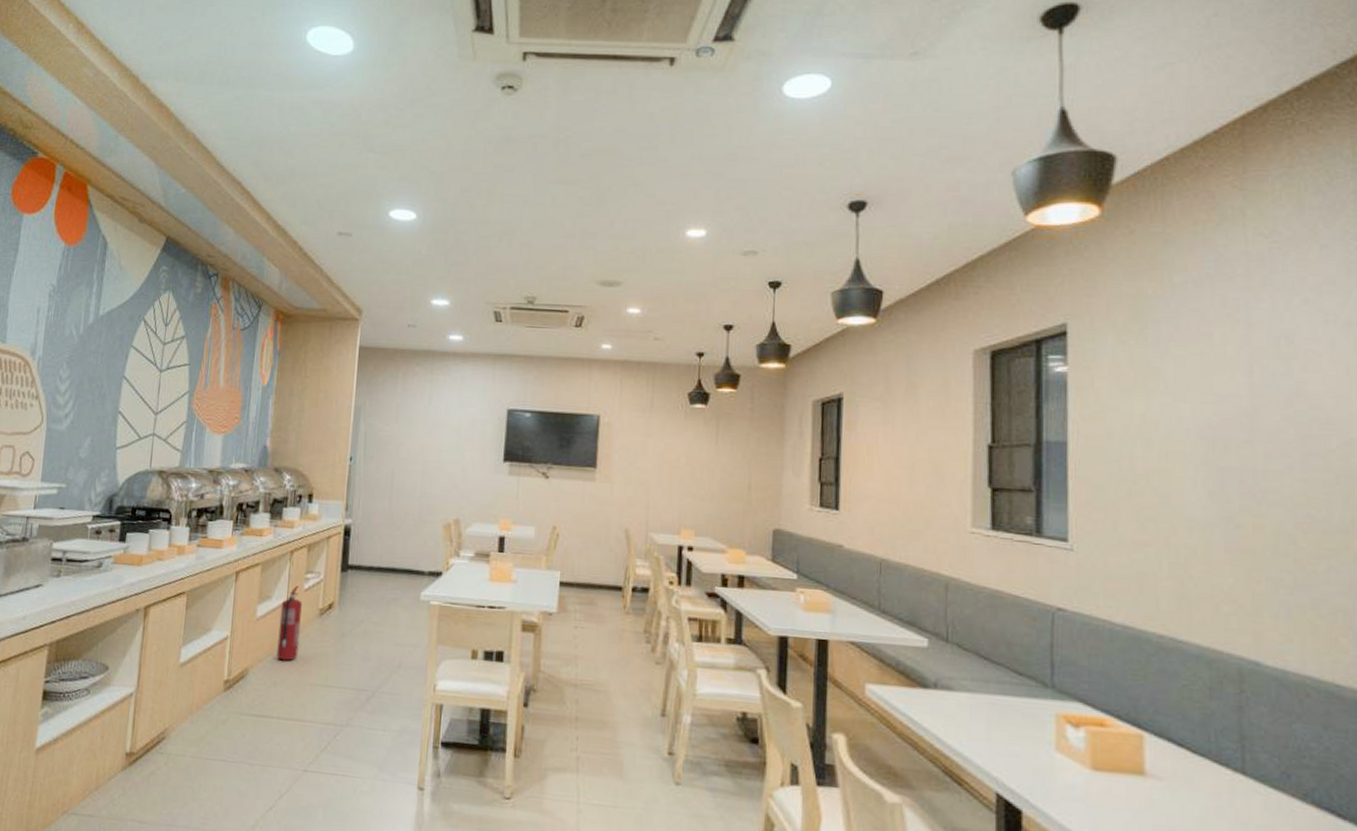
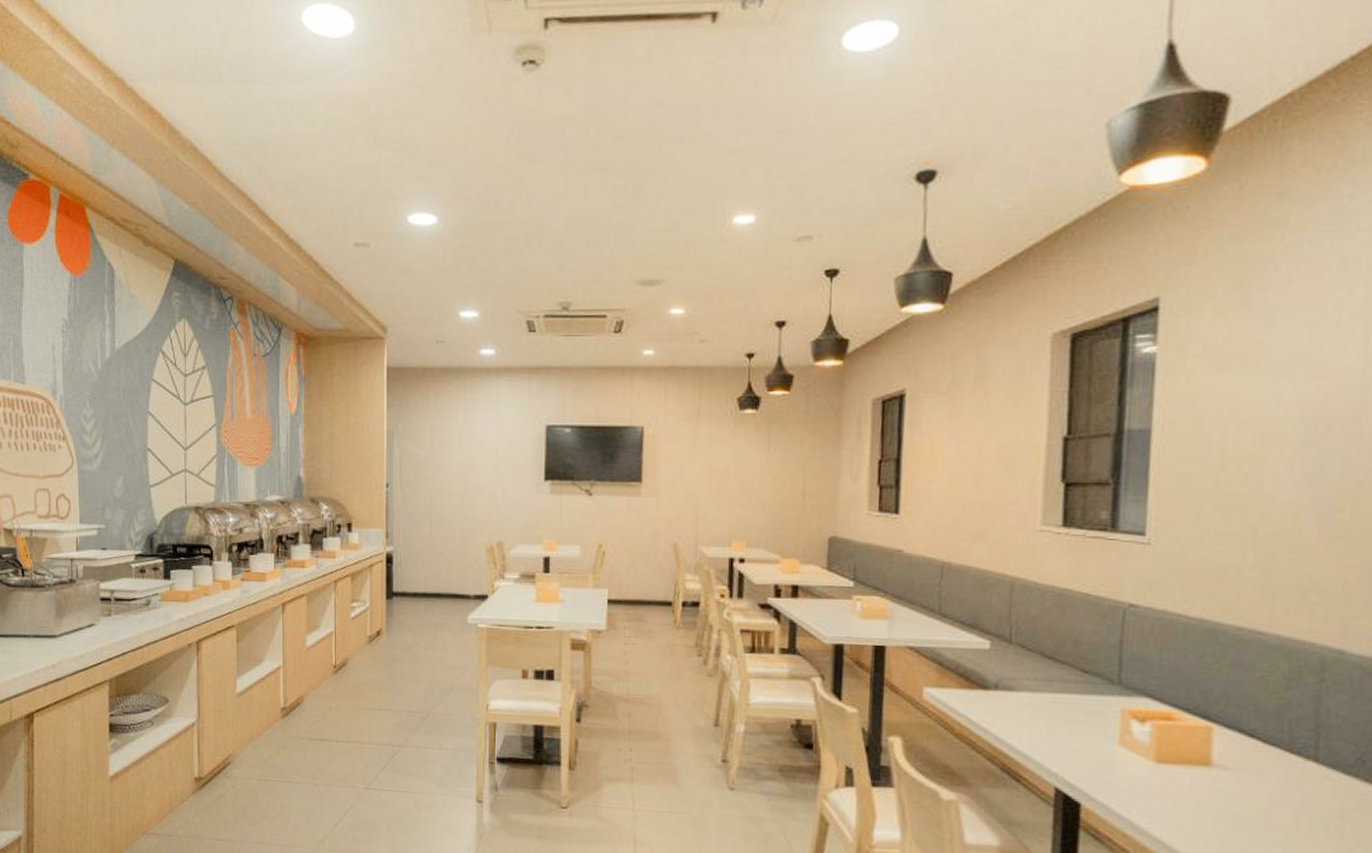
fire extinguisher: present [277,586,302,661] -> none [329,615,350,687]

